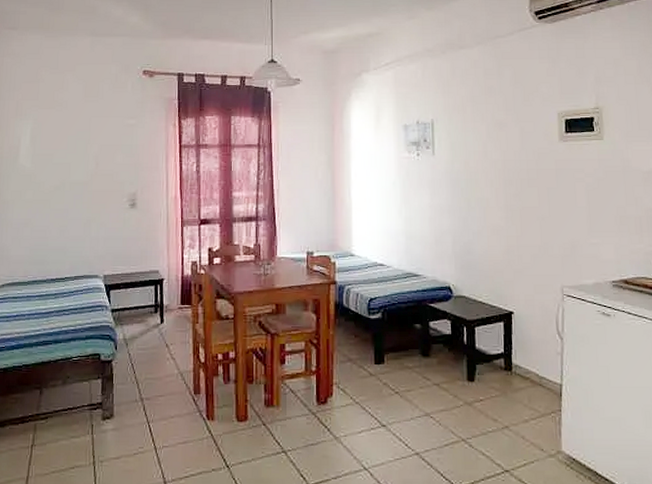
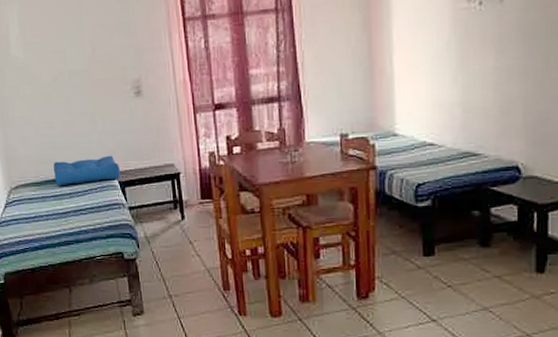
seat cushion: none [42,259,108,286] -> present [53,155,121,186]

